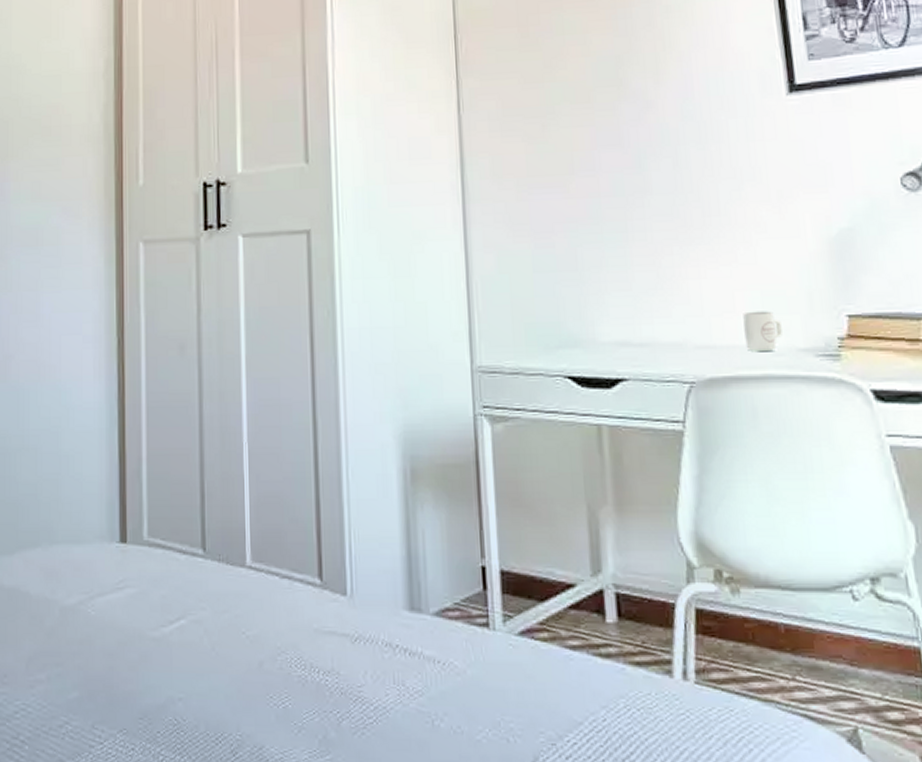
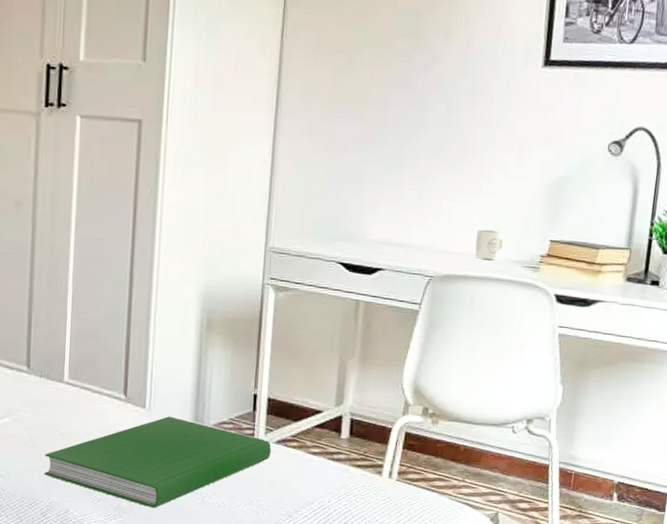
hardcover book: none [230,605,514,739] -> present [44,416,271,508]

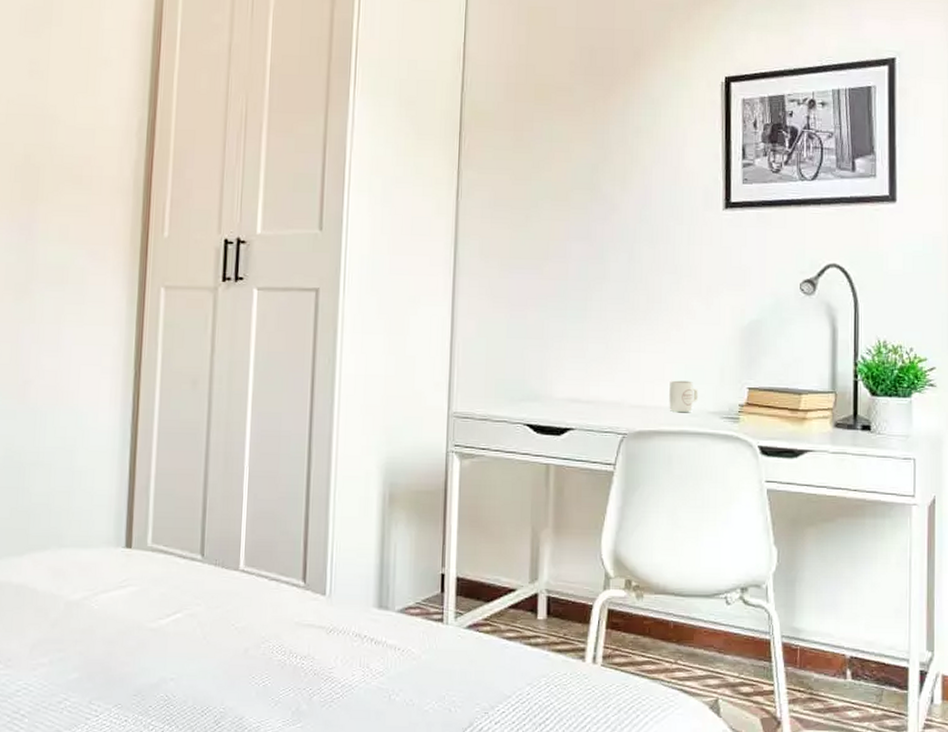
hardcover book: present [44,416,271,508] -> none [217,603,462,710]

